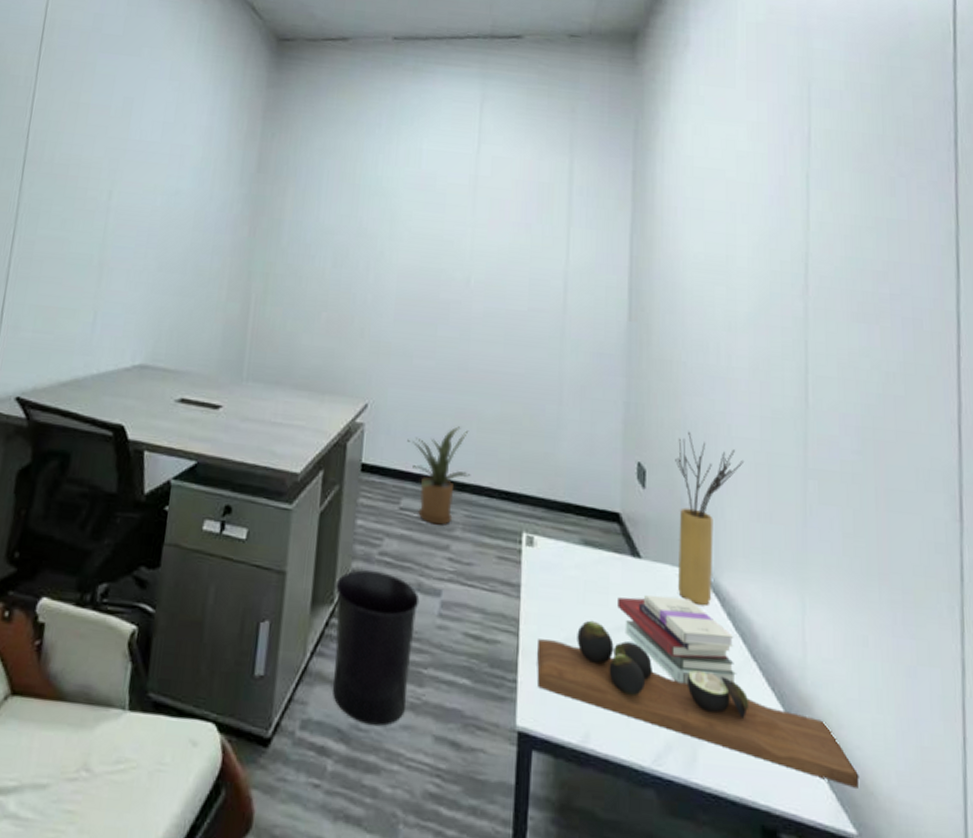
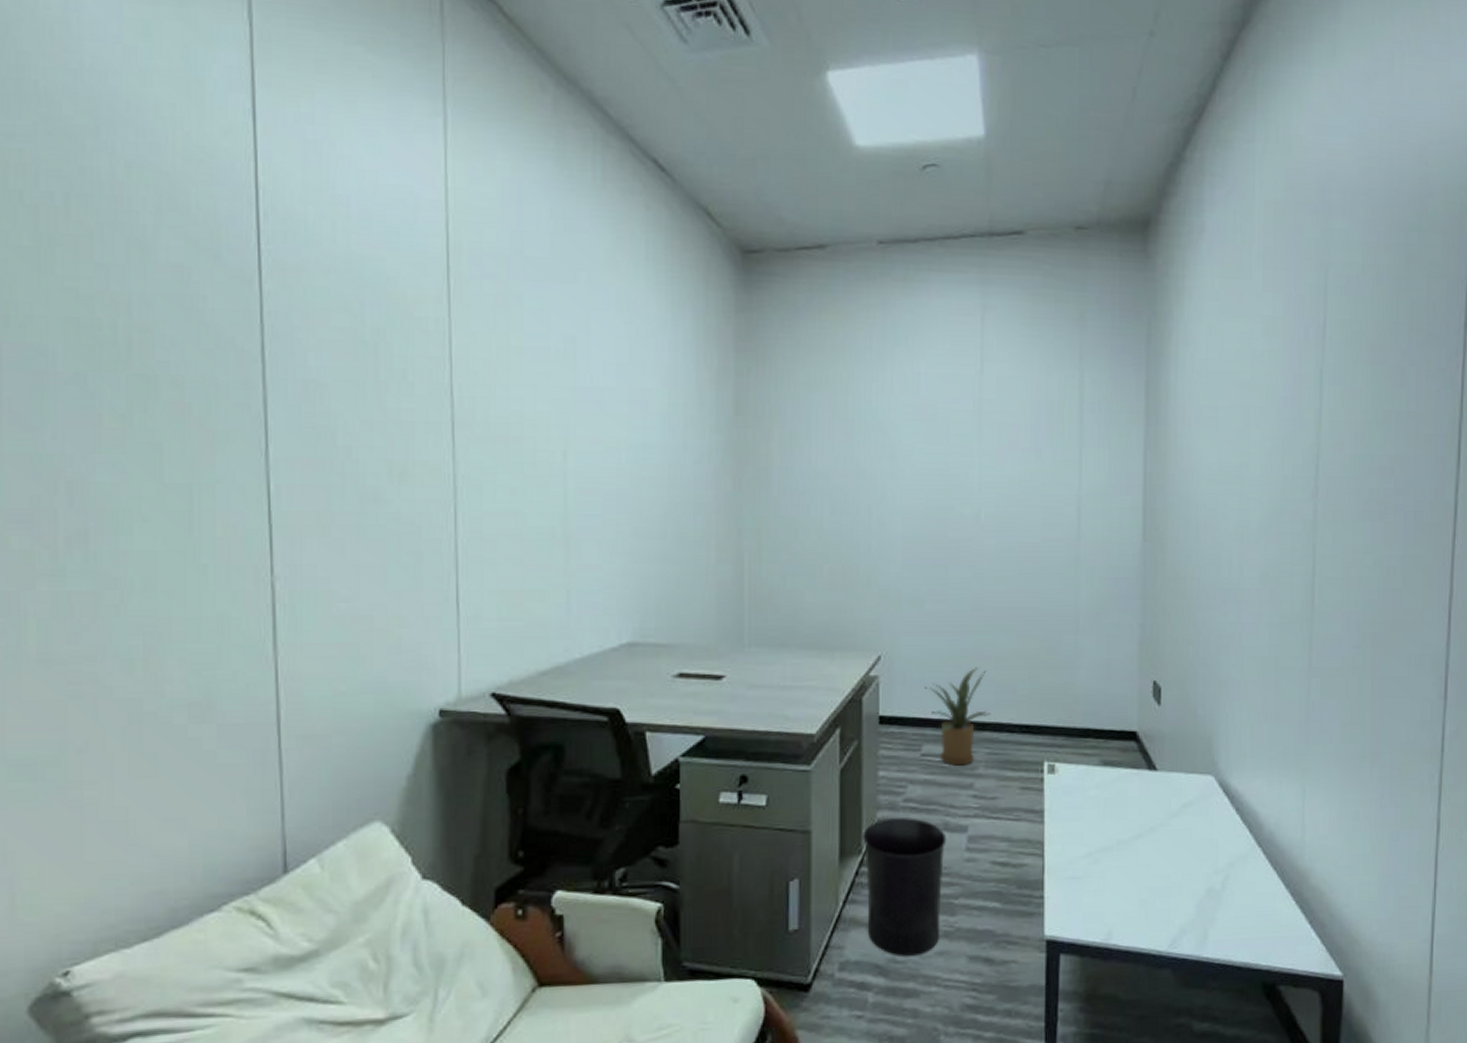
decorative tray: present [537,620,858,790] -> none [1062,833,1345,940]
books: present [618,595,737,684] -> none [1136,801,1244,876]
vase: present [675,431,743,605] -> none [1189,645,1253,805]

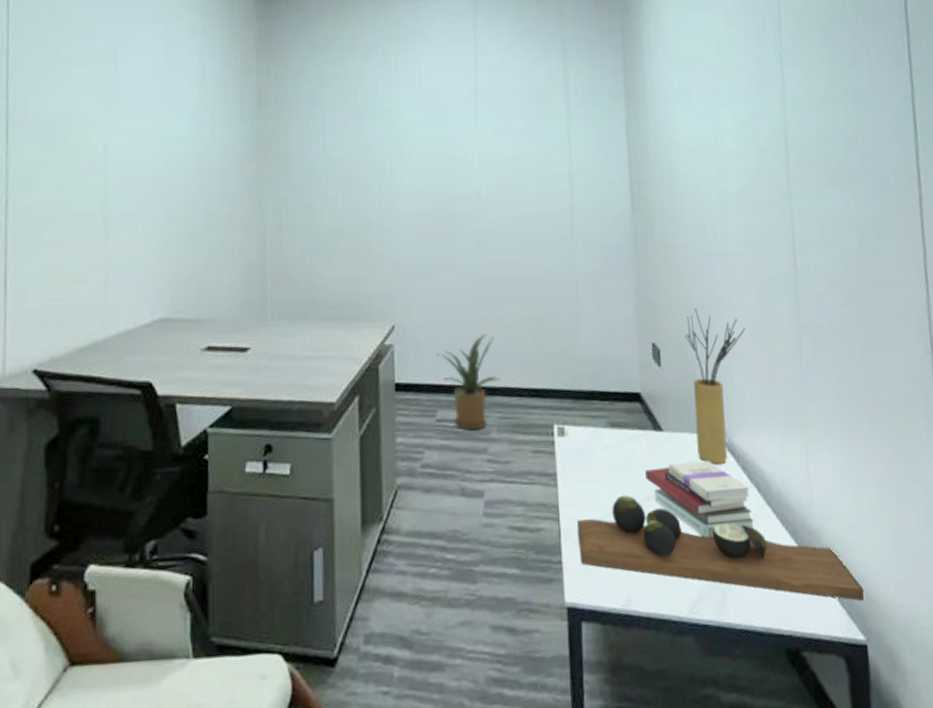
waste bin: present [863,817,947,956] -> none [383,483,465,627]
decorative tray: none [1062,833,1345,940] -> present [577,495,864,602]
books: none [1136,801,1244,876] -> present [645,460,755,538]
vase: none [1189,645,1253,805] -> present [685,308,745,464]

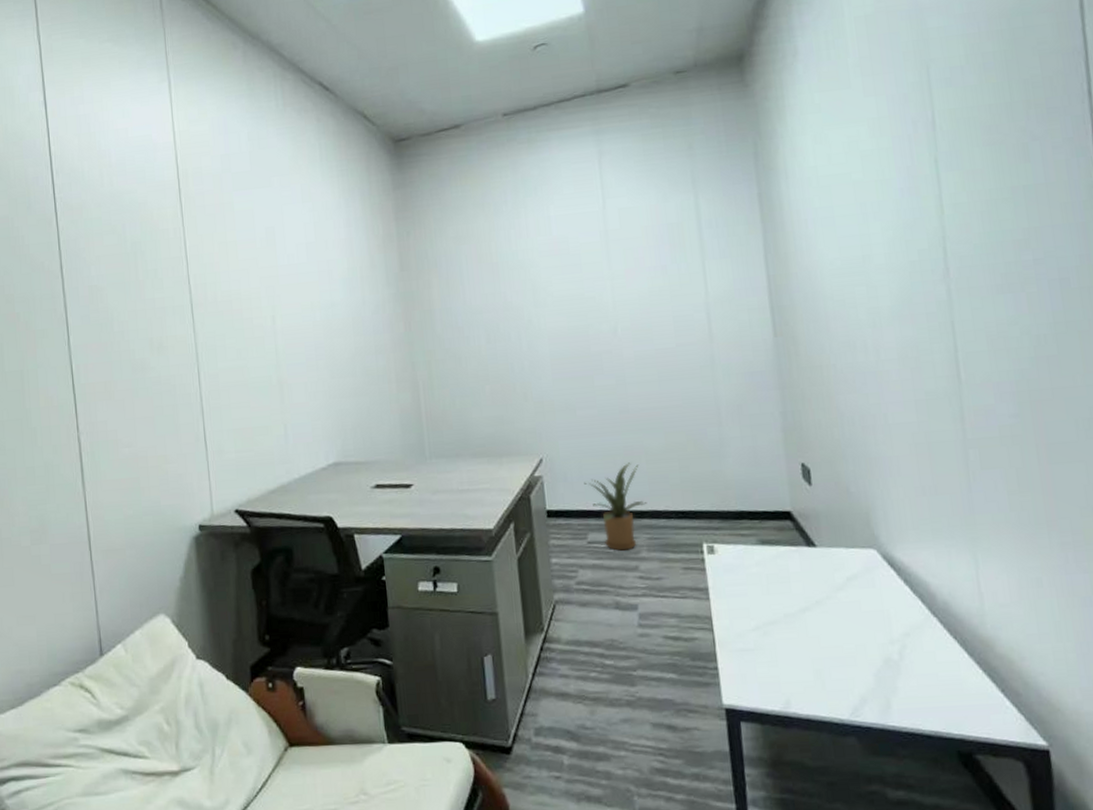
decorative tray: present [577,495,864,602] -> none [731,607,1045,709]
books: present [645,460,755,538] -> none [799,574,920,647]
vase: present [685,308,745,464] -> none [836,427,903,577]

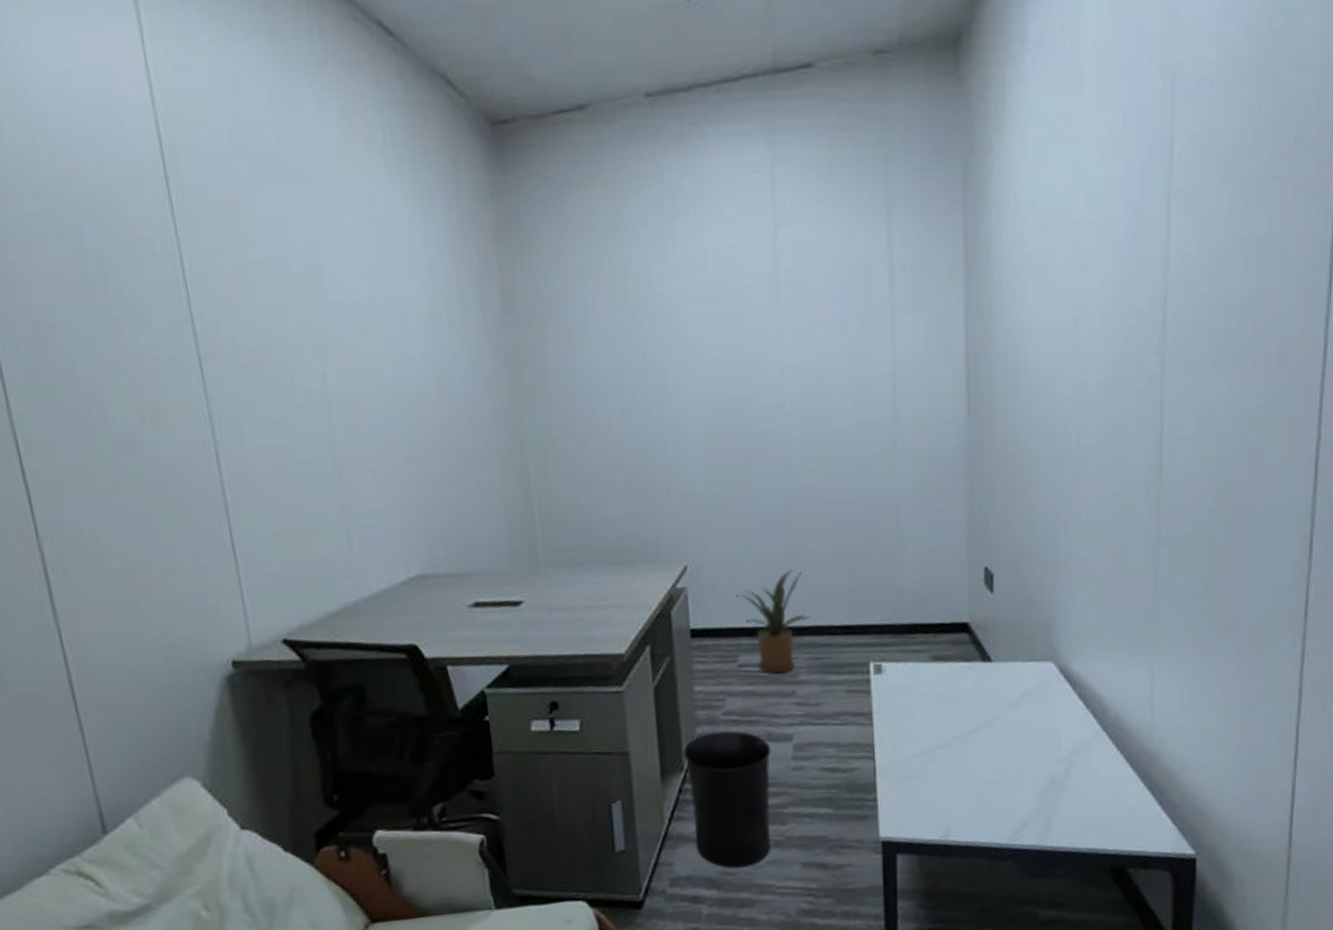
waste bin: none [543,598,623,723] -> present [683,730,772,868]

